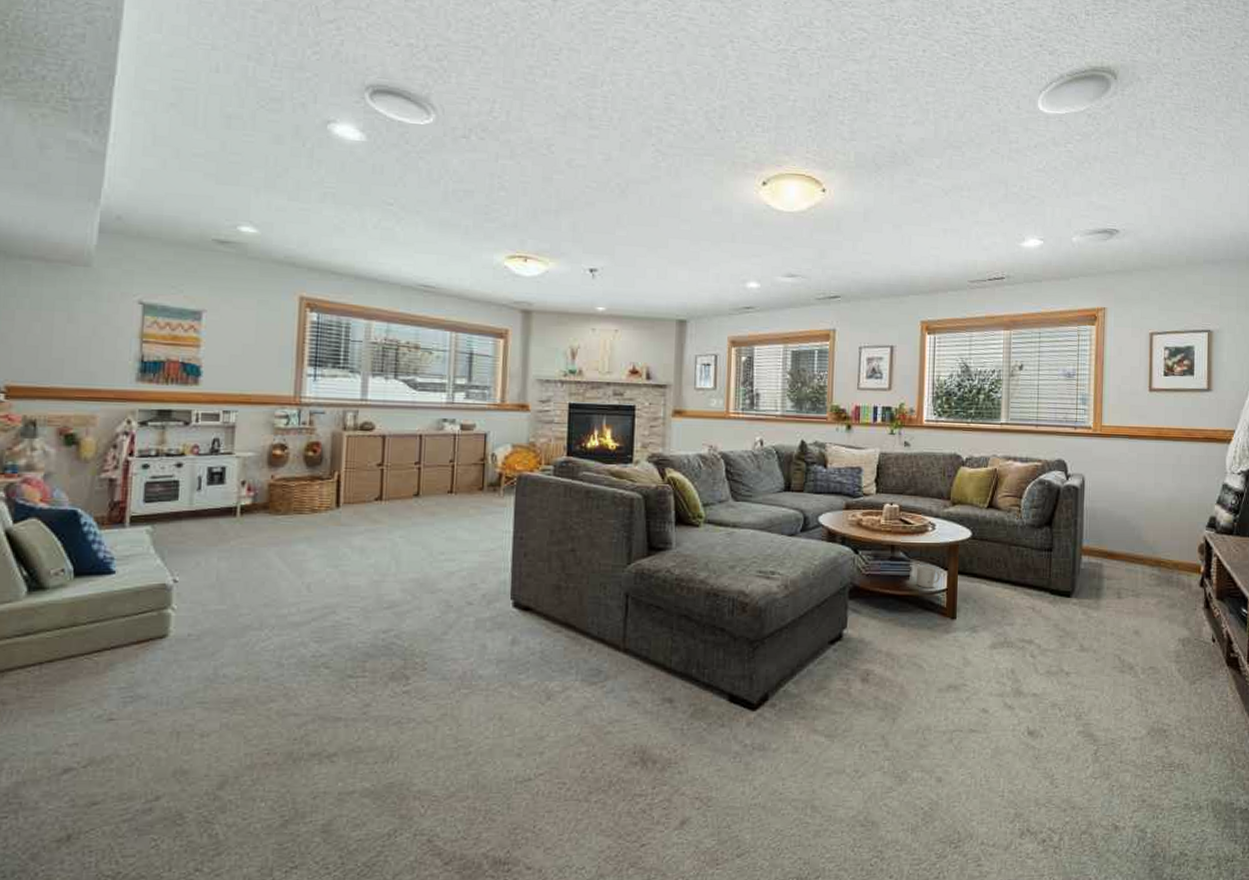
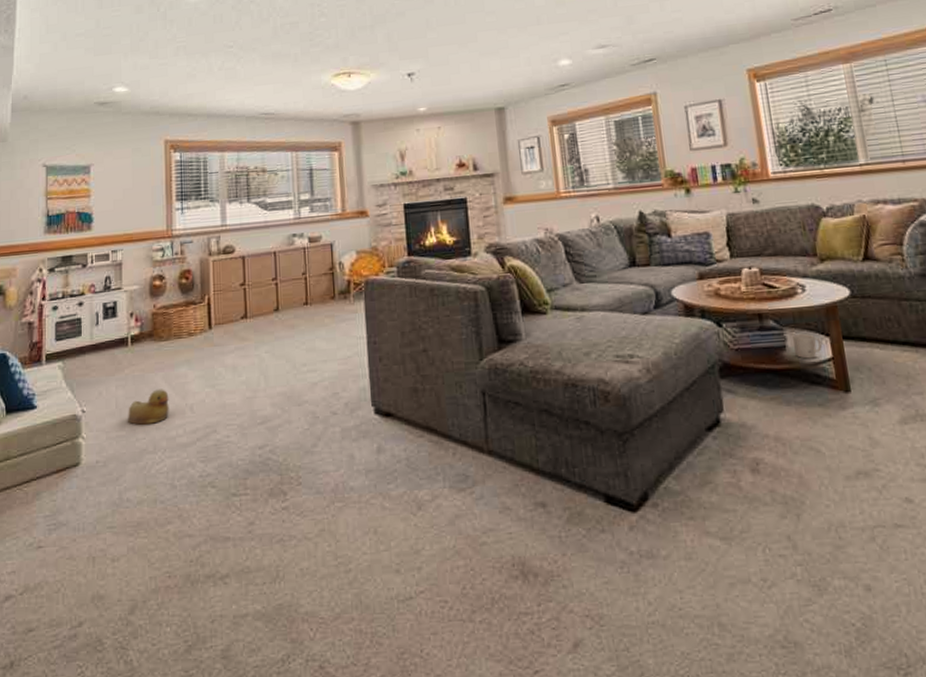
rubber duck: none [230,565,282,600] -> present [128,389,169,425]

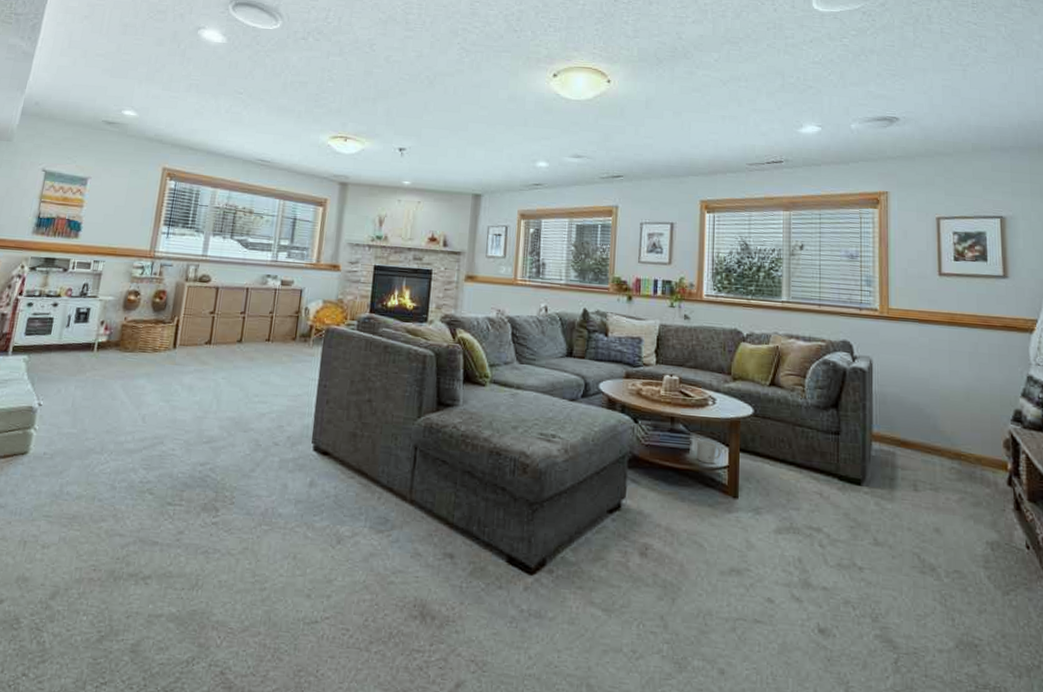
rubber duck: present [128,389,169,425] -> none [81,395,124,427]

